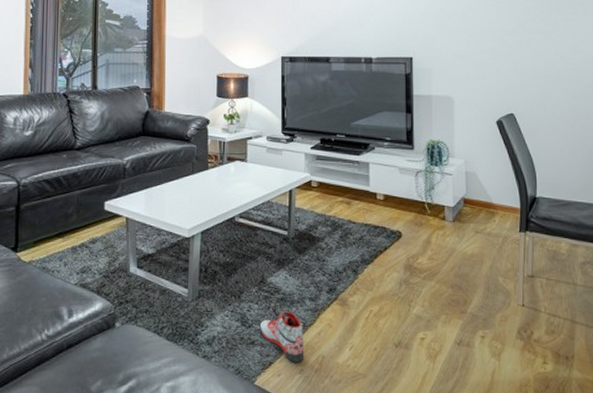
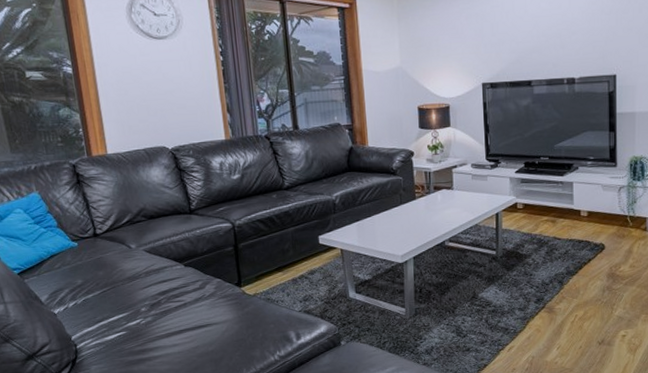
sneaker: present [259,310,305,362] -> none [473,320,516,363]

